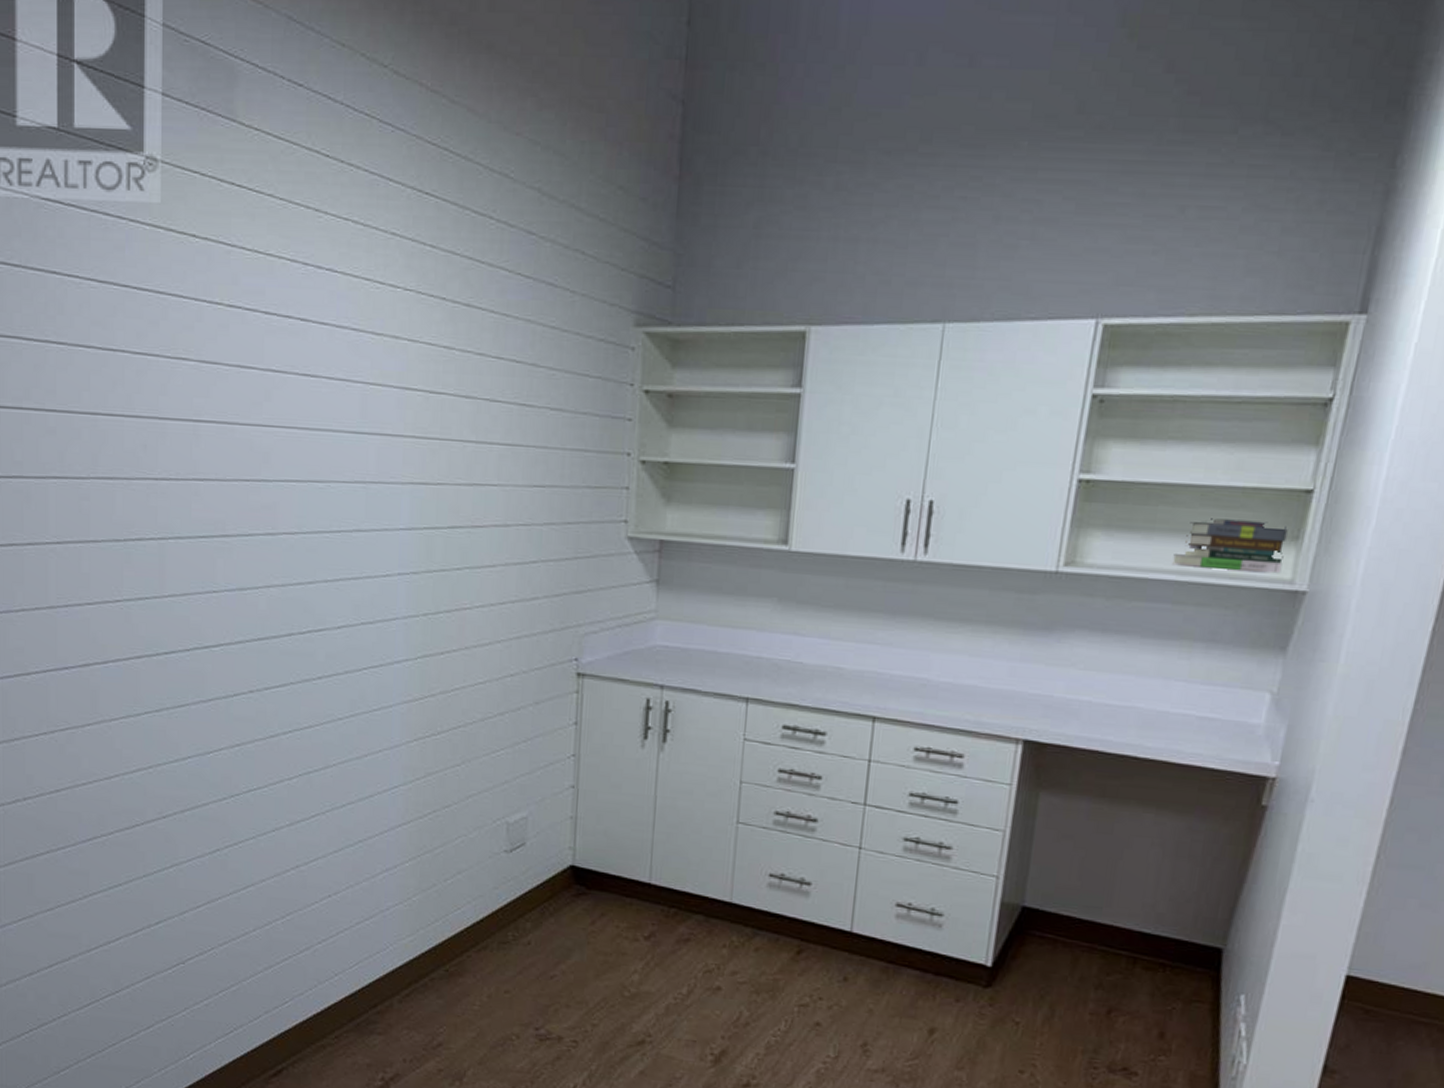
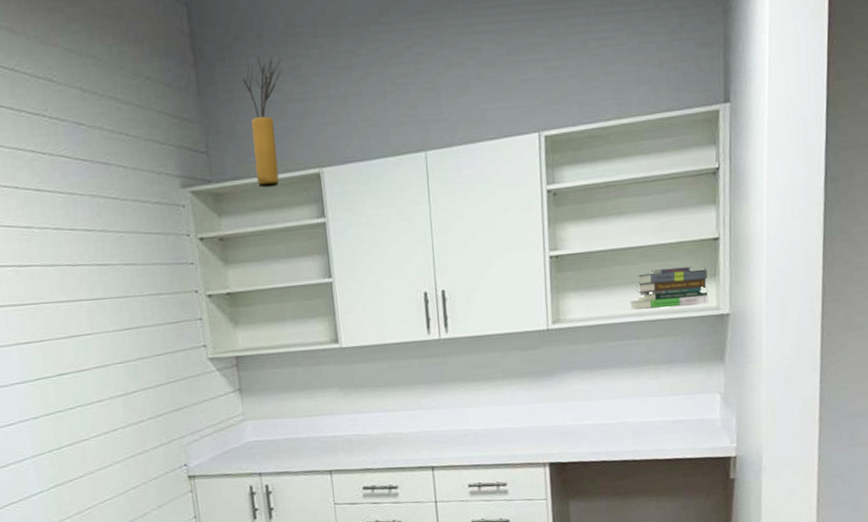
vase: none [726,176,786,341] -> present [242,56,281,188]

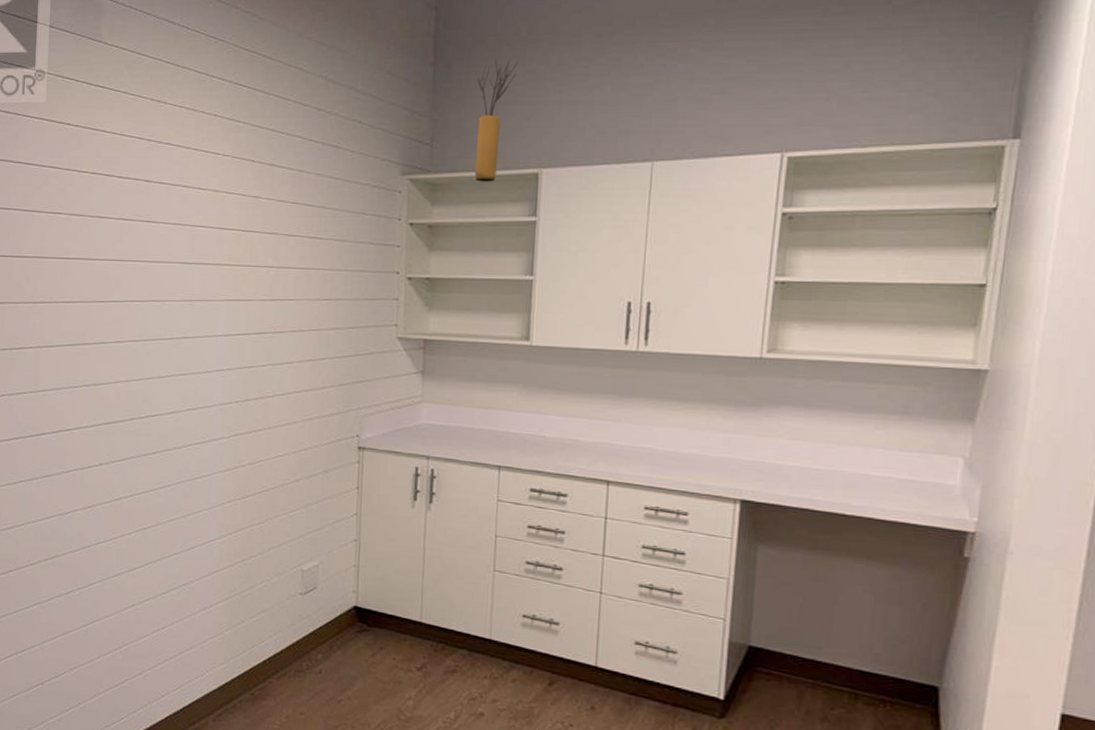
books: present [630,266,709,310] -> none [863,310,966,356]

